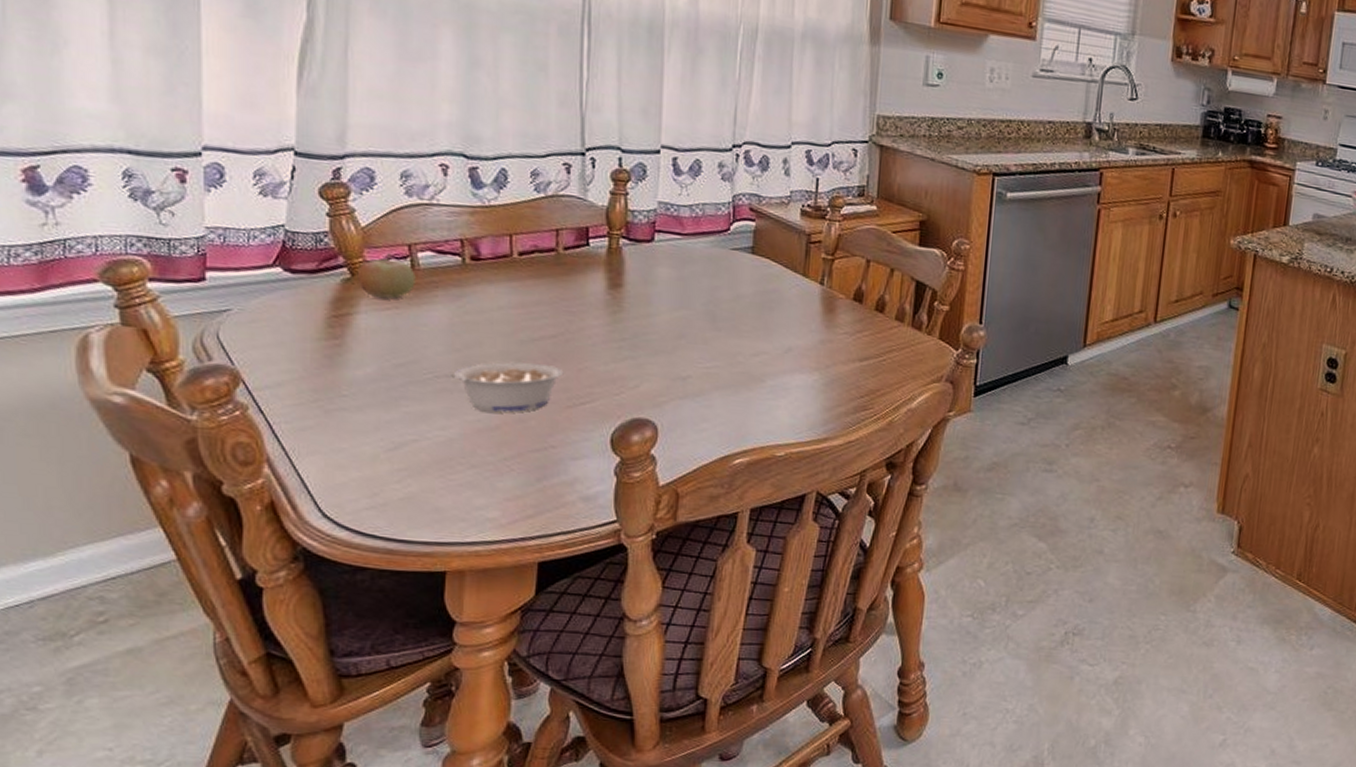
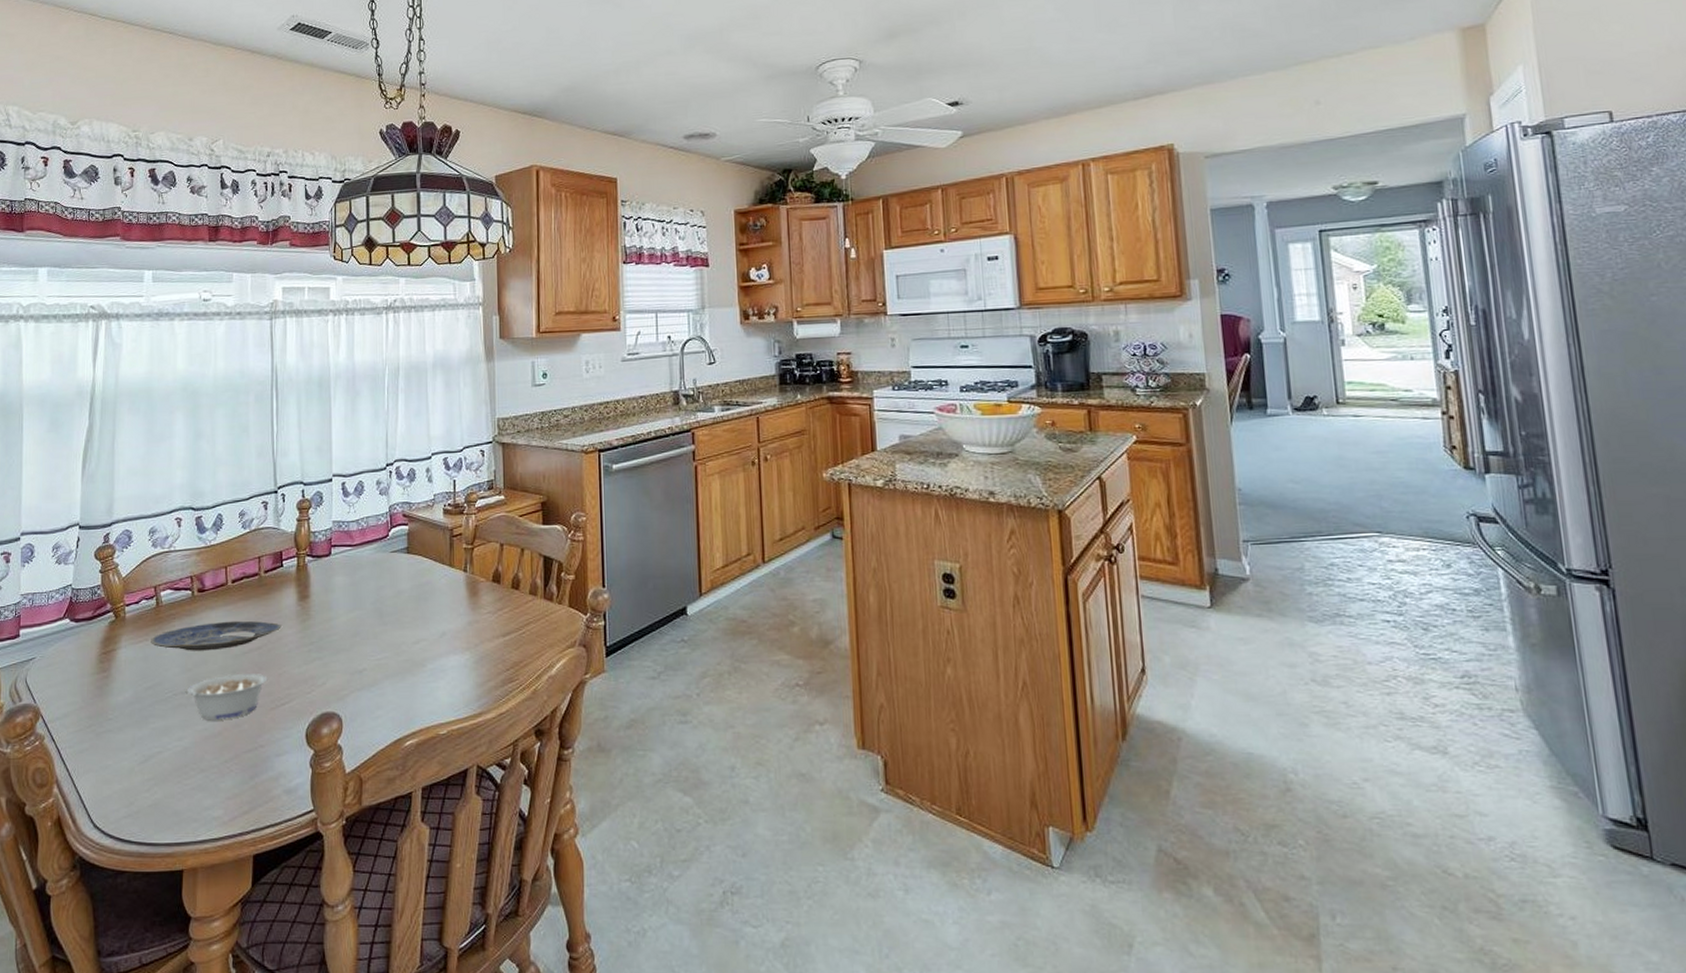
fruit: present [357,253,416,299] -> none [119,596,160,634]
plate: none [403,298,584,332] -> present [151,620,282,651]

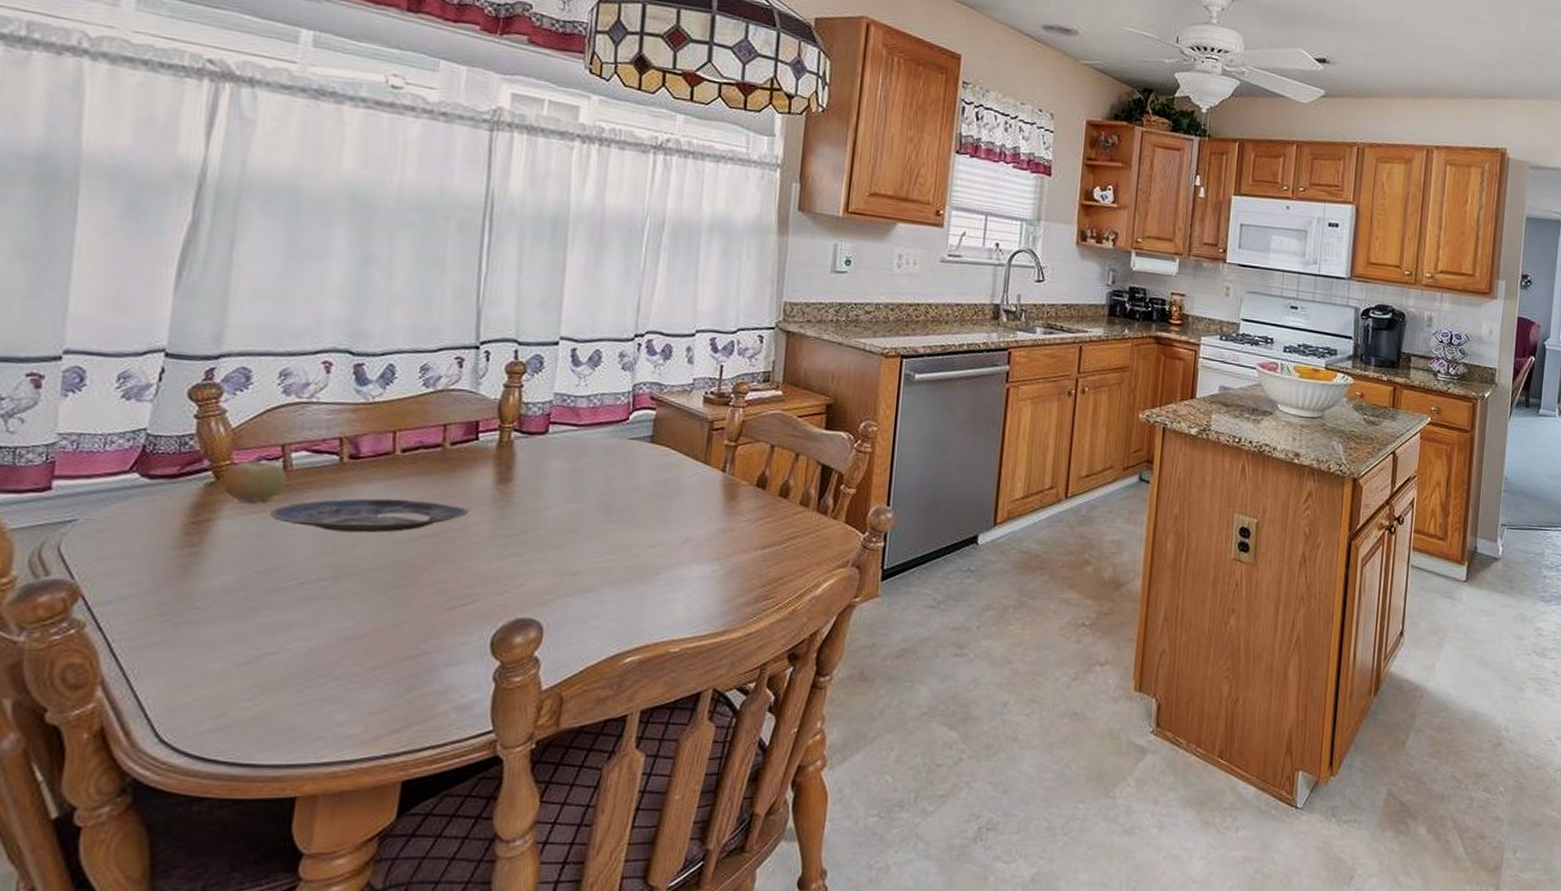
fruit: none [119,596,160,634] -> present [222,454,287,502]
legume: present [181,674,268,719] -> none [312,564,443,618]

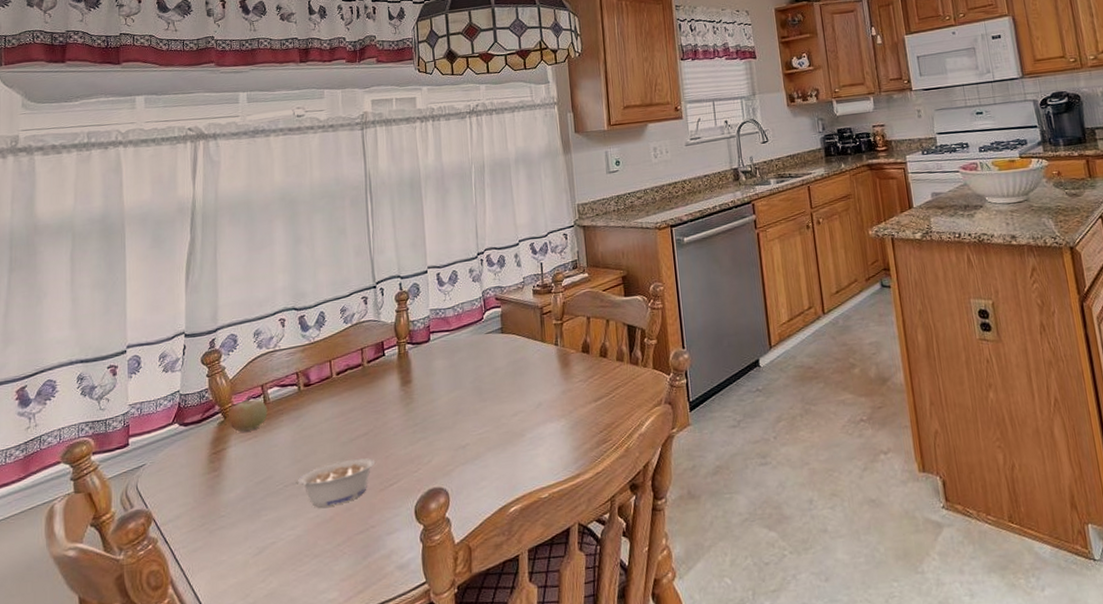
plate: present [270,498,469,533] -> none [260,408,386,444]
legume: none [312,564,443,618] -> present [292,458,376,507]

